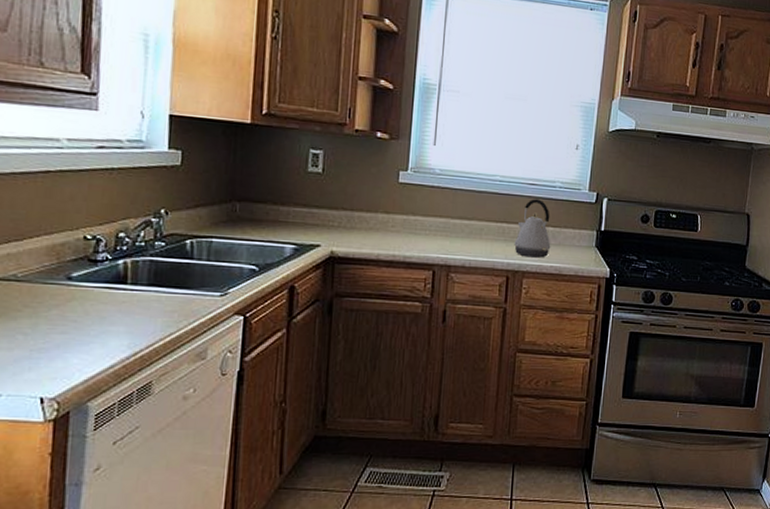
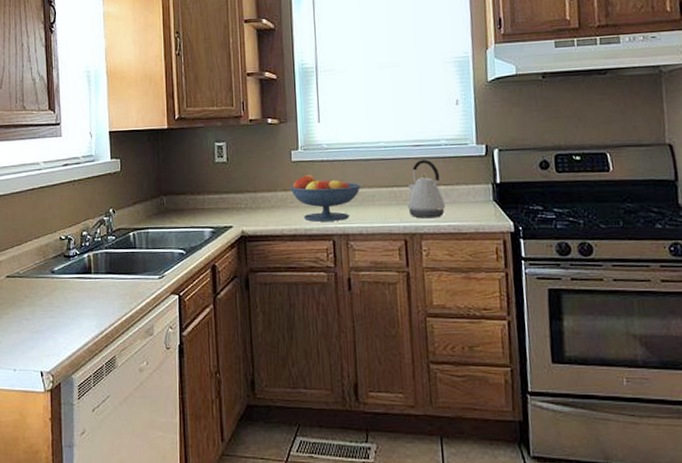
fruit bowl: none [394,199,470,251] -> present [291,175,361,222]

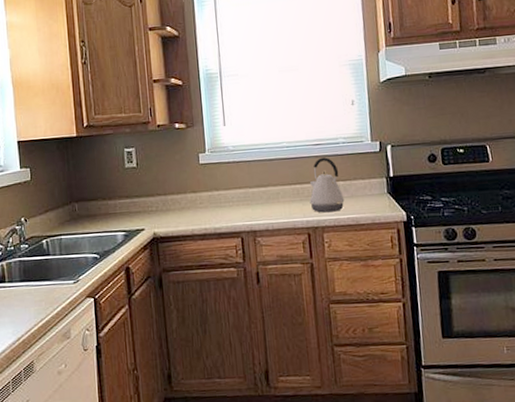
fruit bowl: present [291,175,361,222] -> none [199,176,266,221]

